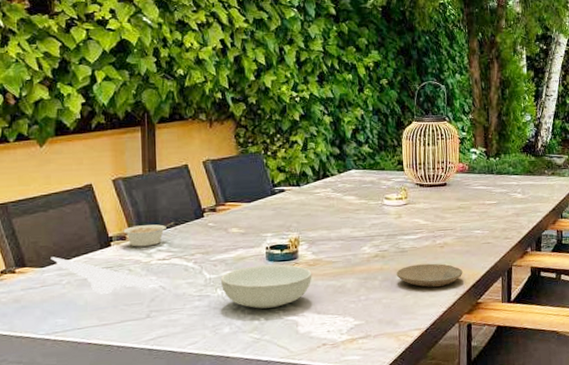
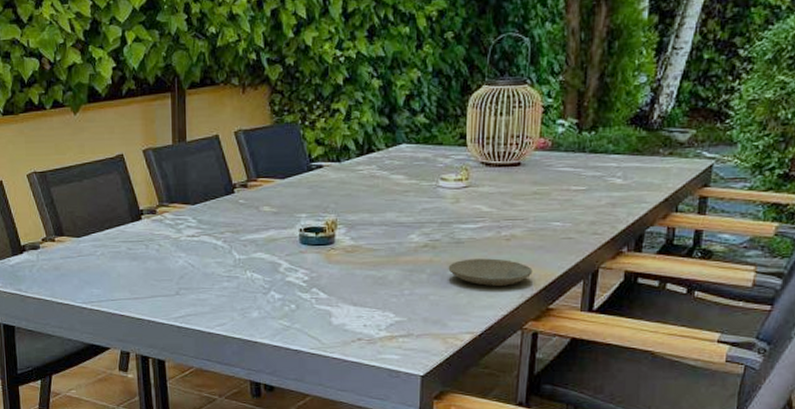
plate: present [51,257,162,294] -> none [86,227,191,268]
legume: present [123,222,174,247] -> none [153,197,204,222]
serving bowl: present [220,264,312,309] -> none [250,248,350,295]

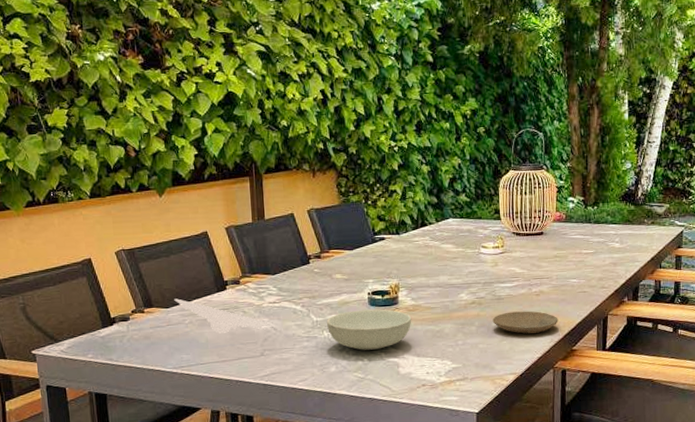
plate: none [86,227,191,268] -> present [174,298,273,333]
serving bowl: none [250,248,350,295] -> present [326,309,412,350]

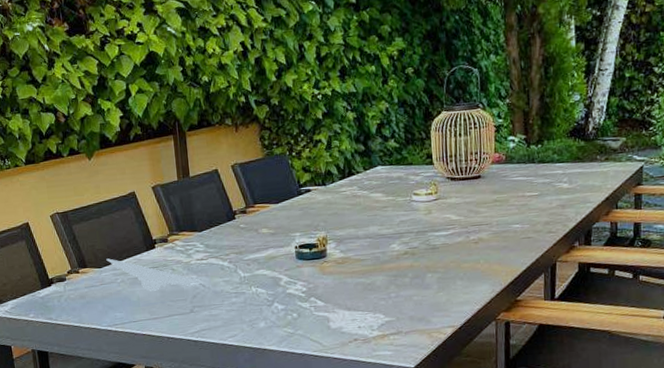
serving bowl: present [326,309,412,350] -> none [254,263,341,305]
plate: present [492,311,558,334] -> none [427,260,500,285]

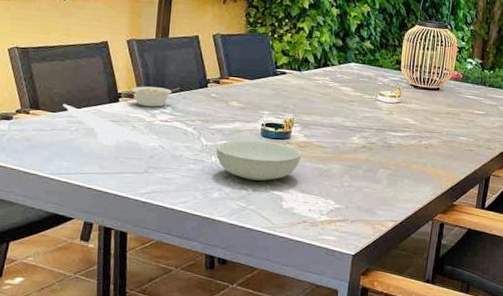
legume: none [164,225,209,249] -> present [131,86,179,107]
serving bowl: none [254,263,341,305] -> present [215,139,302,181]

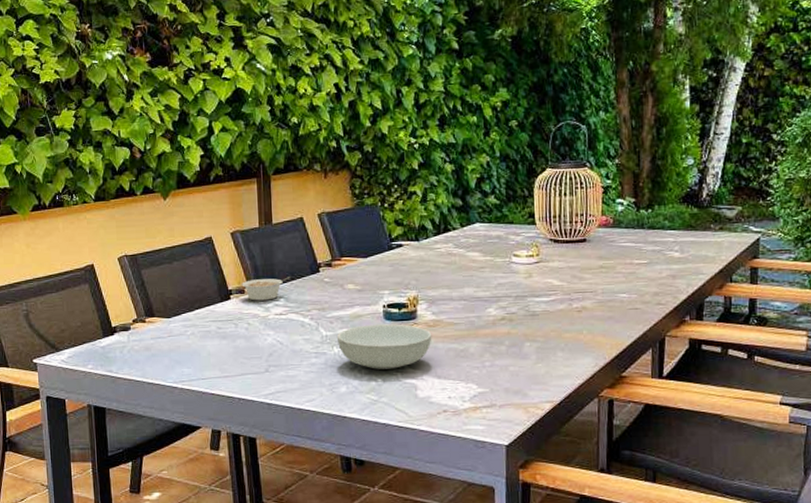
plate: present [63,104,162,146] -> none [176,308,279,346]

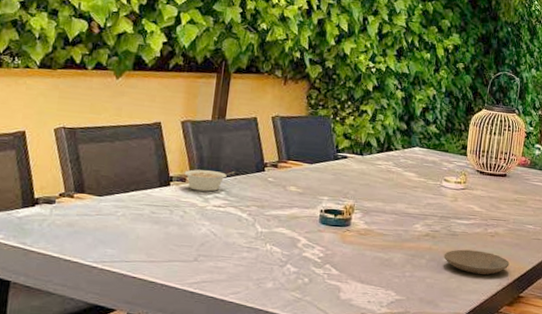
serving bowl: present [336,324,432,369] -> none [271,226,362,271]
plate: none [525,329,604,357] -> present [444,249,510,275]

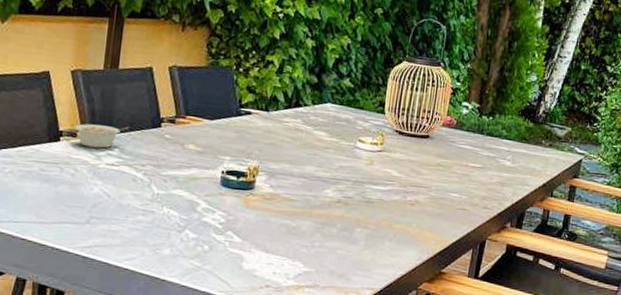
plate: present [444,249,510,275] -> none [357,218,431,248]

